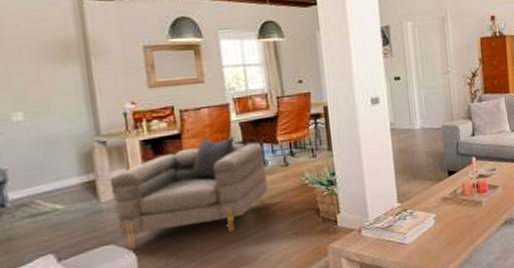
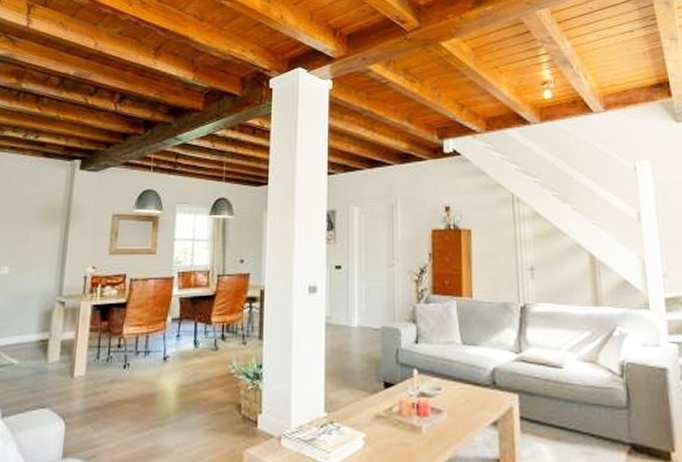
armchair: present [112,137,269,250] -> none [56,309,198,417]

